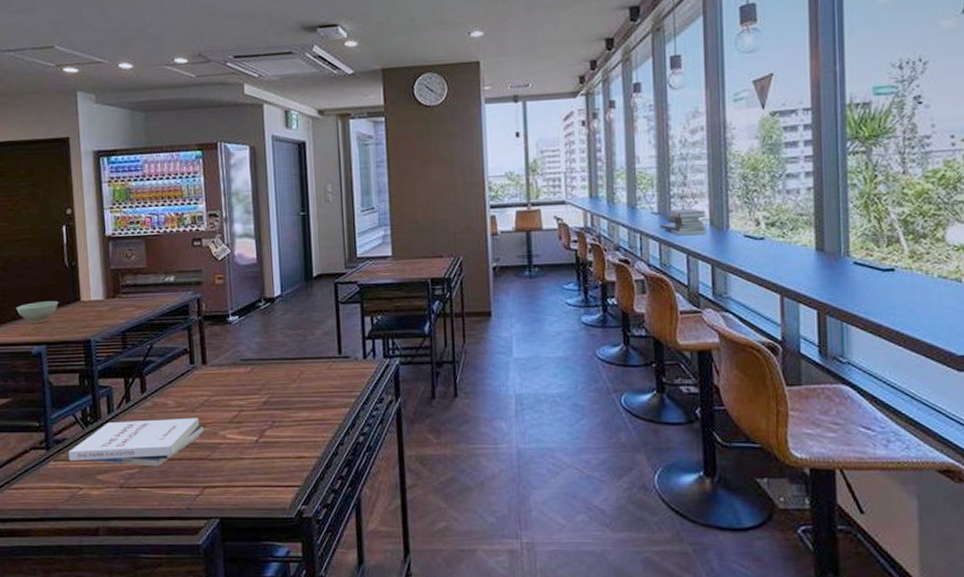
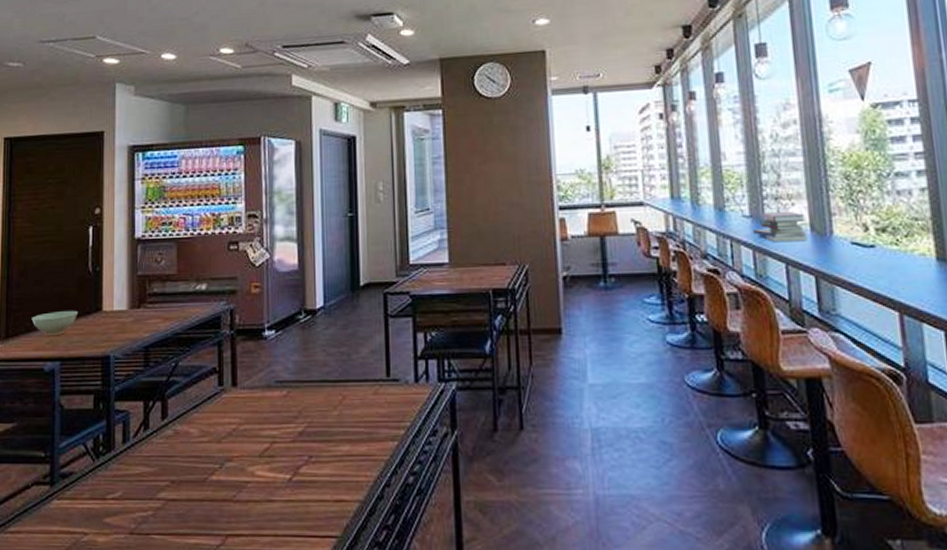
books: present [69,417,204,467] -> none [75,449,230,509]

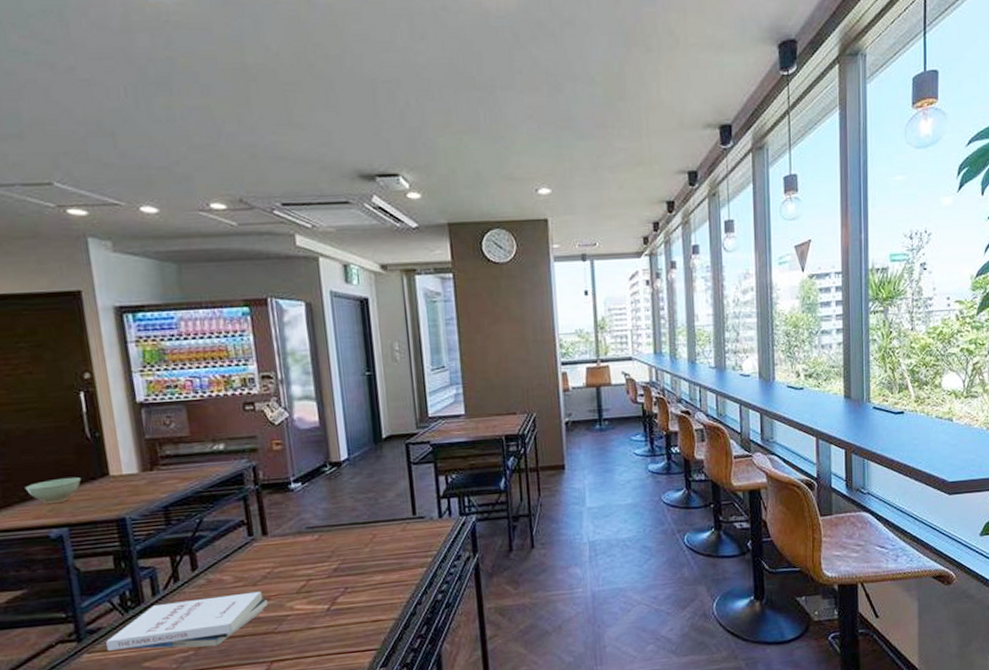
books: none [75,449,230,509] -> present [106,591,269,651]
books: present [752,211,807,243] -> none [716,362,756,388]

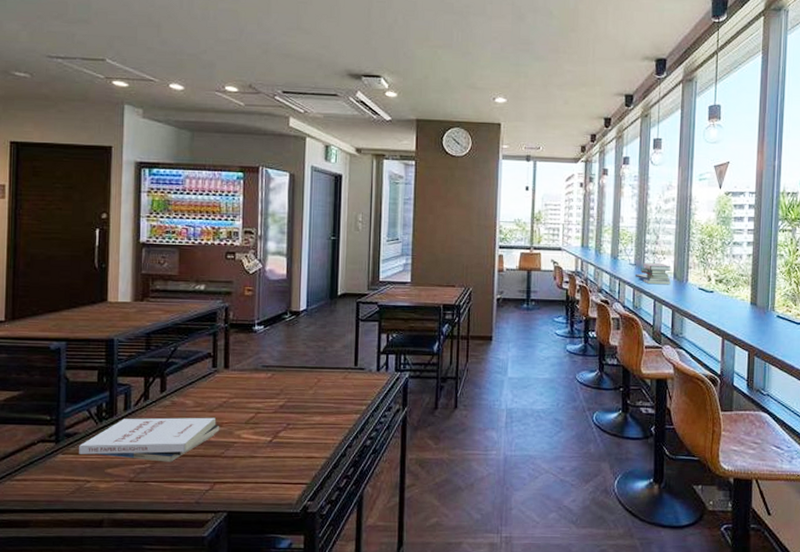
bowl: present [25,477,82,505] -> none [38,299,84,320]
books: none [716,362,756,388] -> present [634,262,671,285]

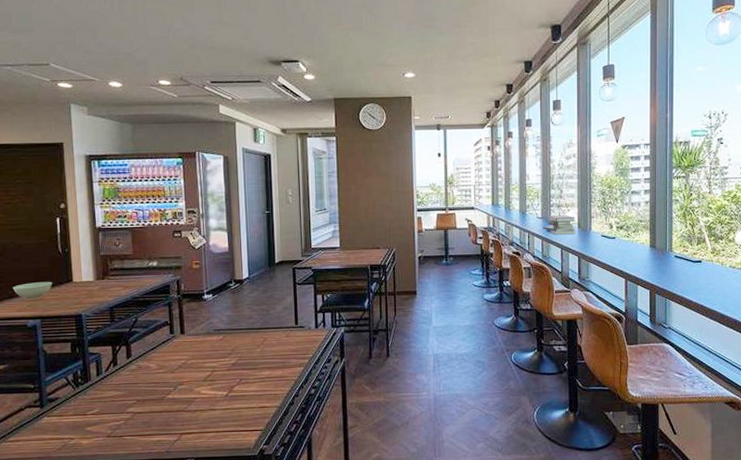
bowl: none [38,299,84,320] -> present [12,281,53,301]
books: present [79,417,220,462] -> none [61,377,182,419]

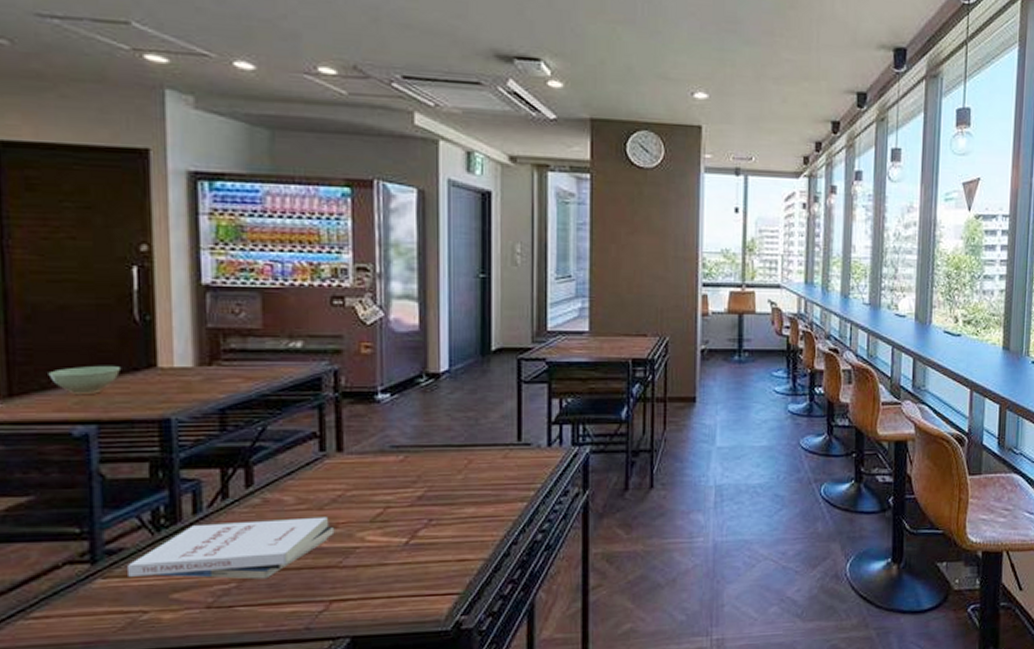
books: none [61,377,182,419] -> present [128,516,335,579]
books: present [542,214,576,235] -> none [869,301,912,328]

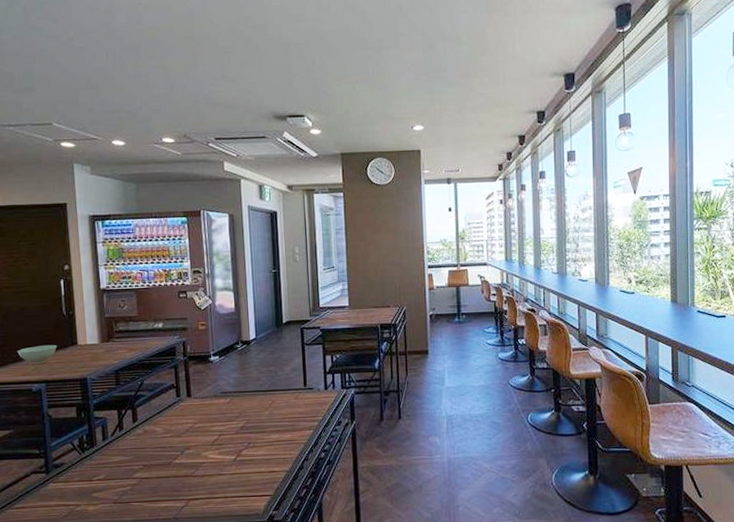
books: present [128,516,335,579] -> none [67,441,189,484]

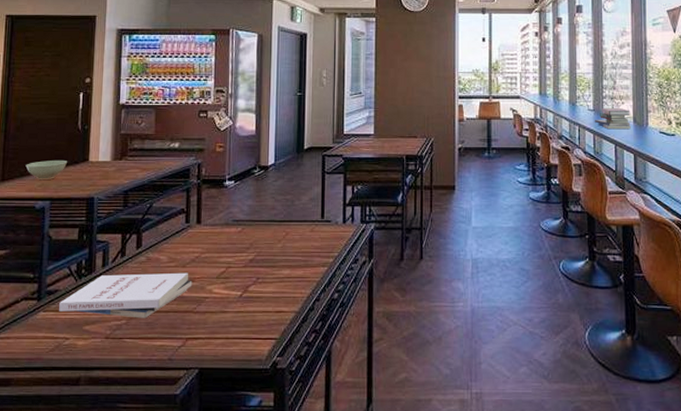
books: none [67,441,189,484] -> present [59,272,193,319]
books: none [558,269,593,291] -> present [594,107,631,130]

